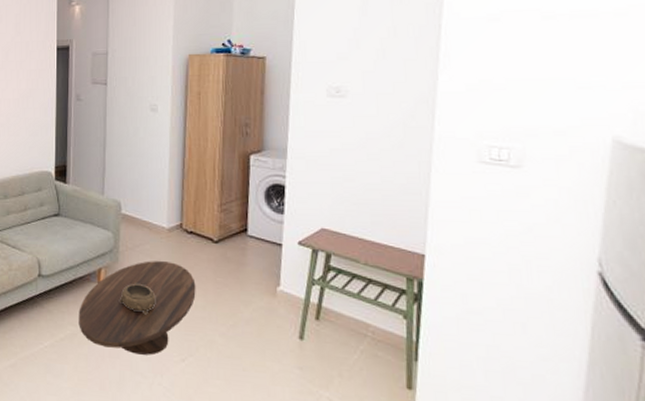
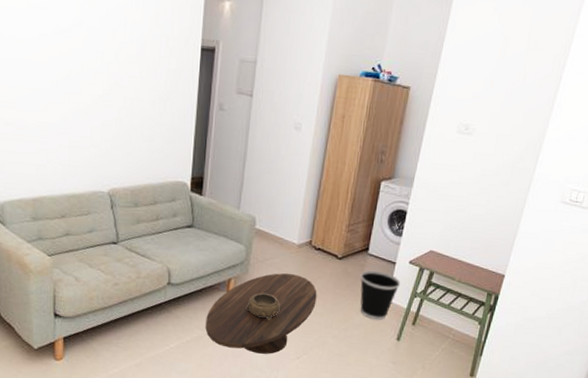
wastebasket: none [242,254,292,315] -> present [360,270,401,321]

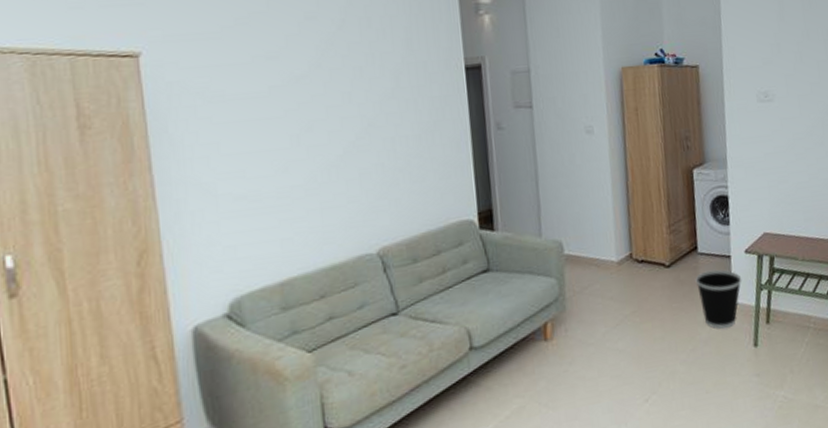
coffee table: present [205,273,317,354] -> none [524,297,653,412]
decorative bowl: present [246,293,279,320] -> none [572,329,611,363]

